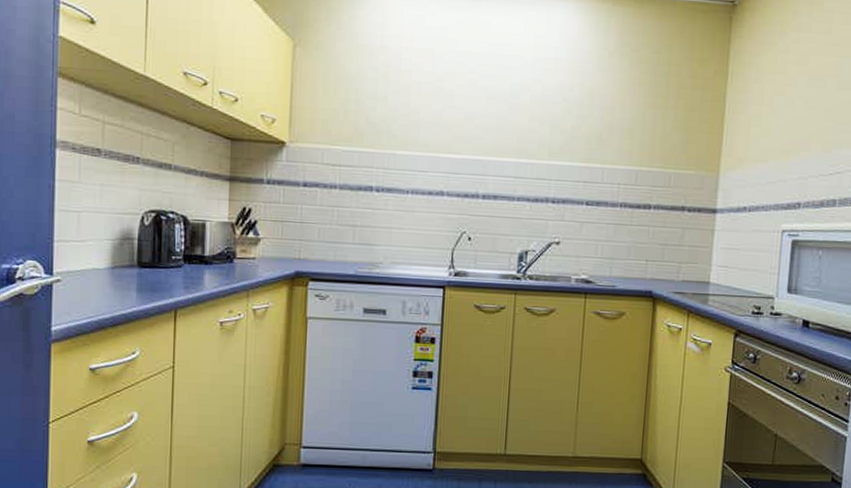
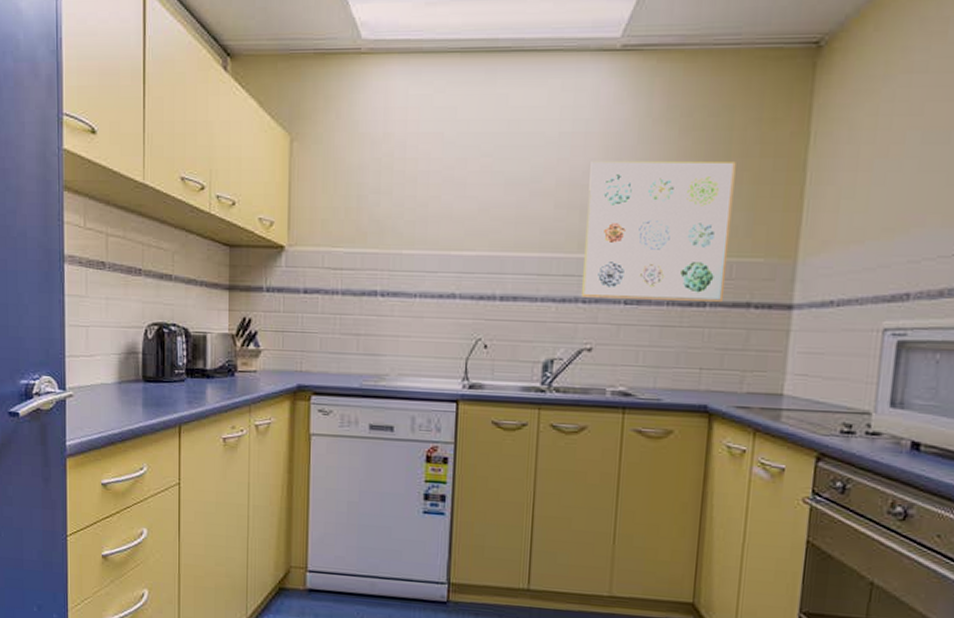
wall art: none [552,83,674,205] -> present [582,161,736,302]

